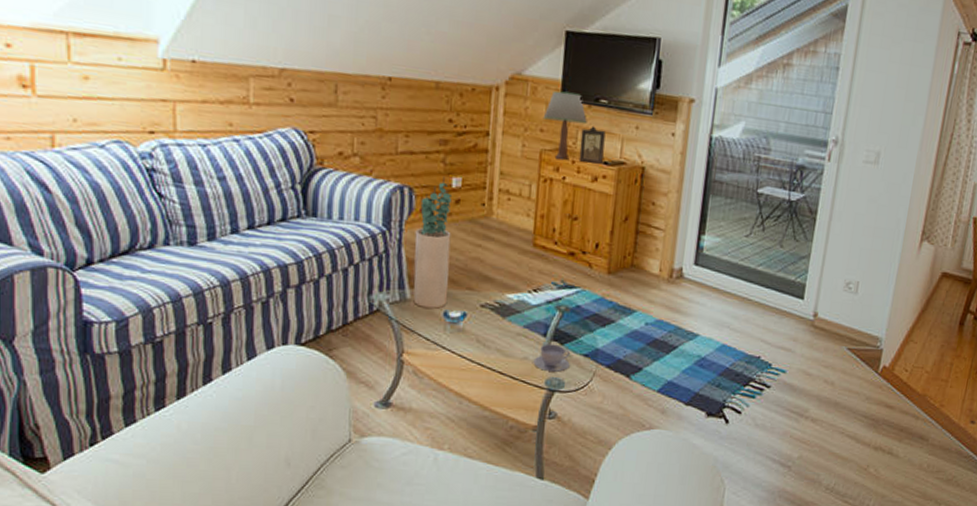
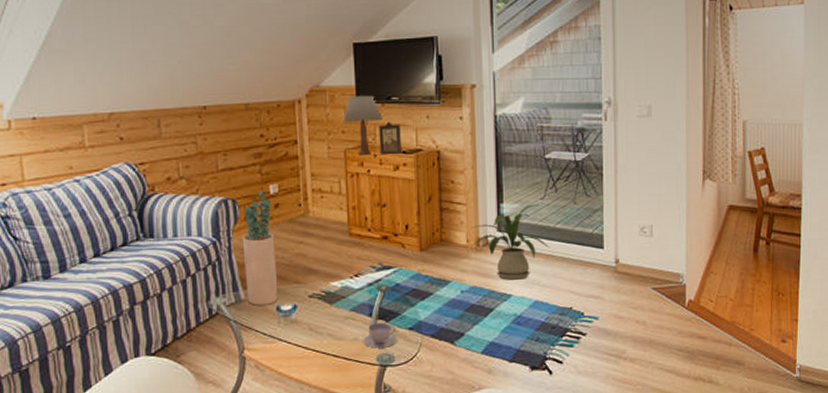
house plant: none [663,240,747,320] -> present [471,204,550,280]

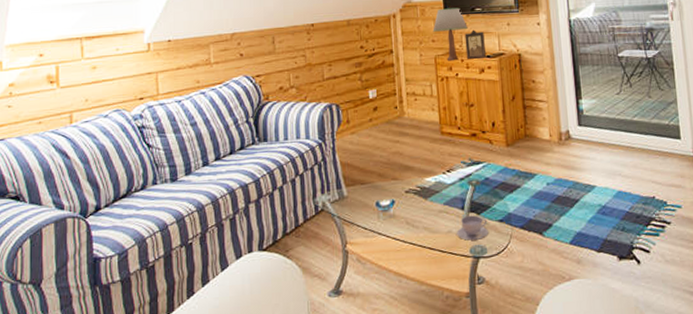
vase: present [242,185,279,307] -> none [345,90,378,203]
house plant: present [471,204,550,280] -> none [554,99,629,172]

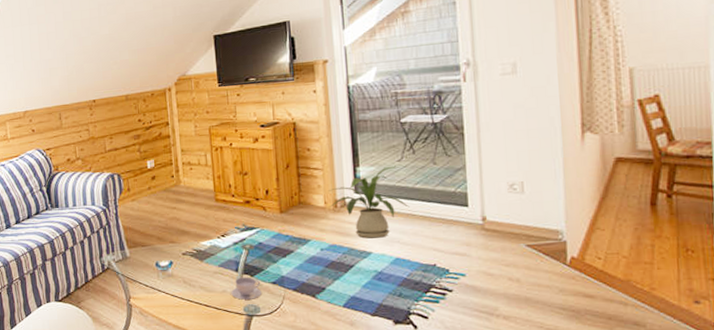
table lamp: present [432,7,468,61] -> none [207,78,242,132]
photo frame: present [465,29,488,60] -> none [238,100,262,130]
house plant: none [554,99,629,172] -> present [329,166,410,239]

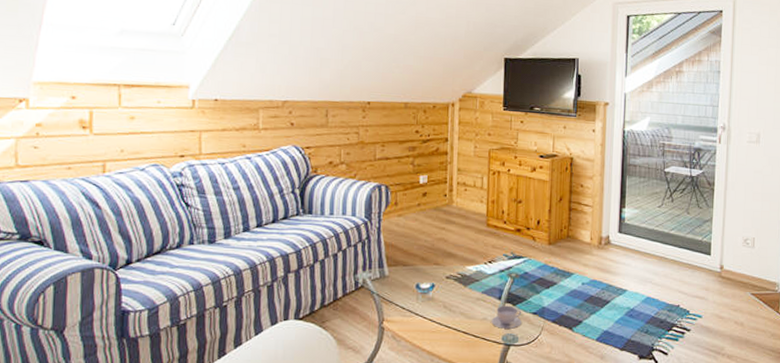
house plant: present [329,166,410,239] -> none [594,211,663,277]

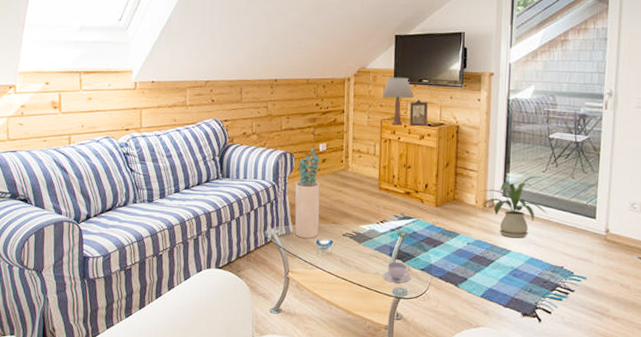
vase: none [390,175,421,283] -> present [294,143,320,240]
table lamp: none [490,102,525,157] -> present [382,76,414,126]
photo frame: none [520,128,541,158] -> present [409,99,429,127]
house plant: none [594,211,663,277] -> present [479,175,547,239]

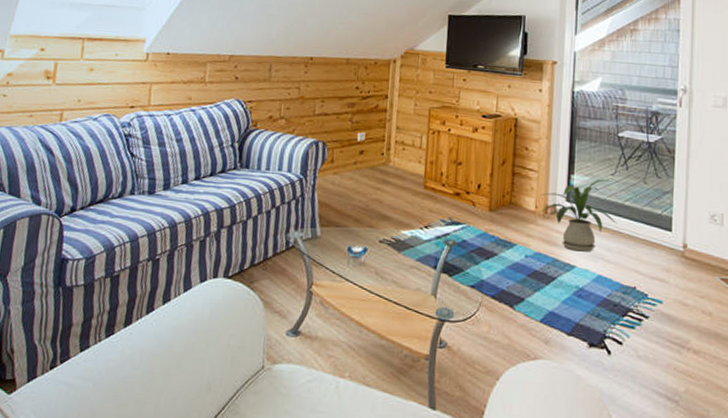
vase: present [294,143,320,240] -> none [323,132,358,246]
table lamp: present [382,76,414,126] -> none [431,60,468,116]
teacup: present [383,262,411,283] -> none [425,275,459,302]
photo frame: present [409,99,429,127] -> none [461,86,484,118]

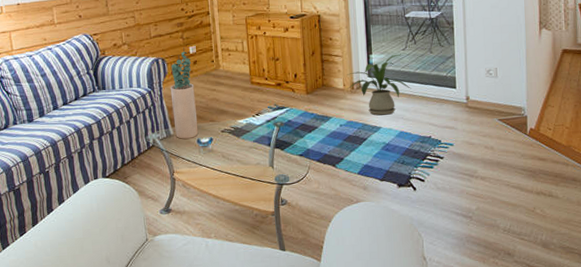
vase: none [323,132,358,246] -> present [170,47,199,140]

